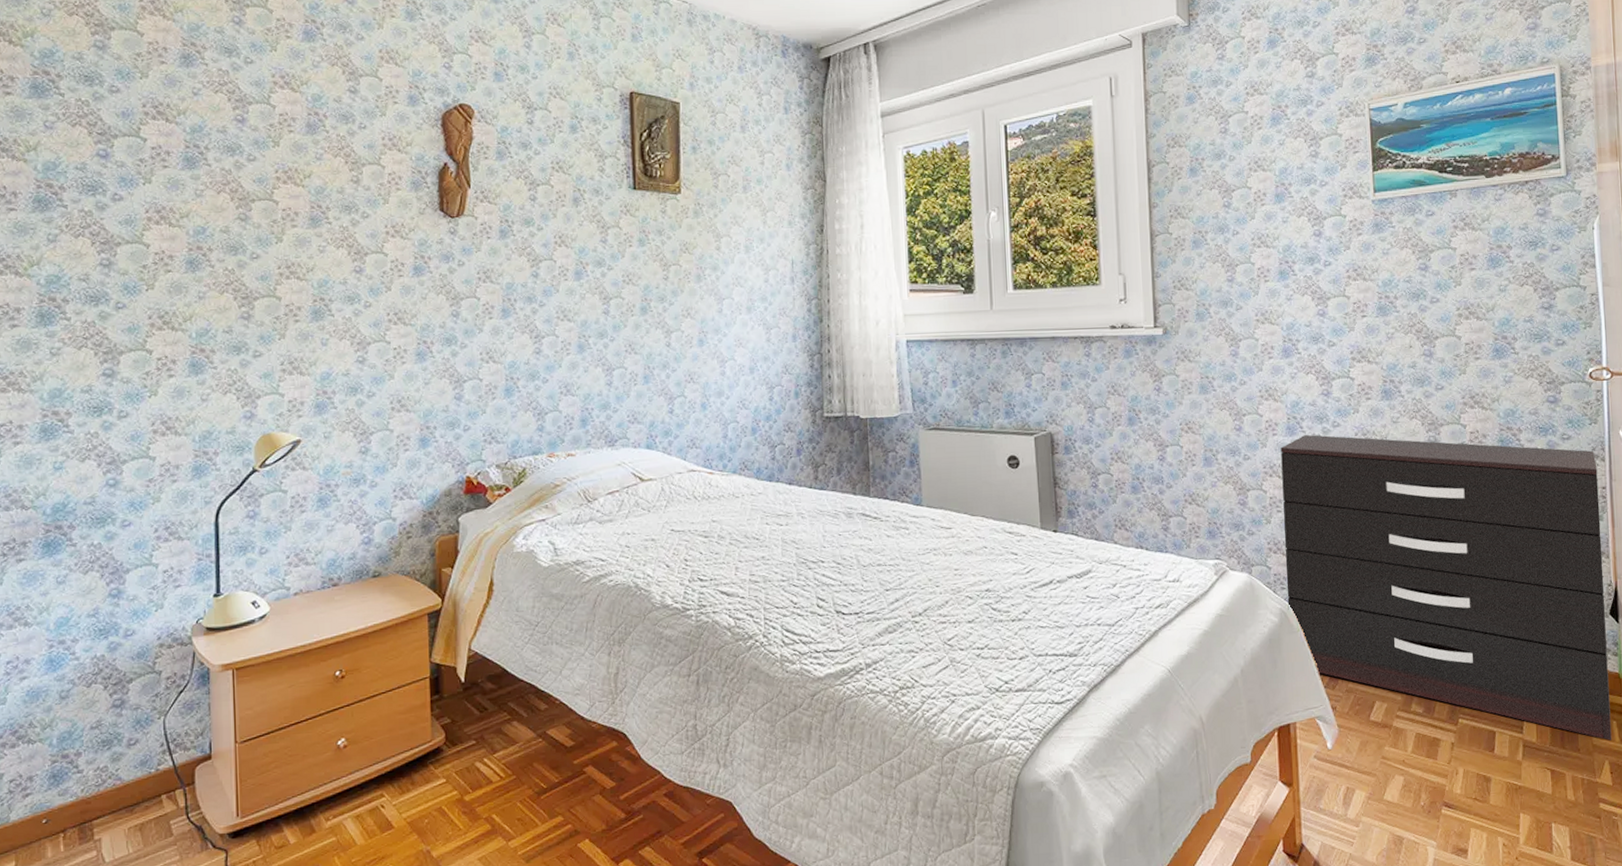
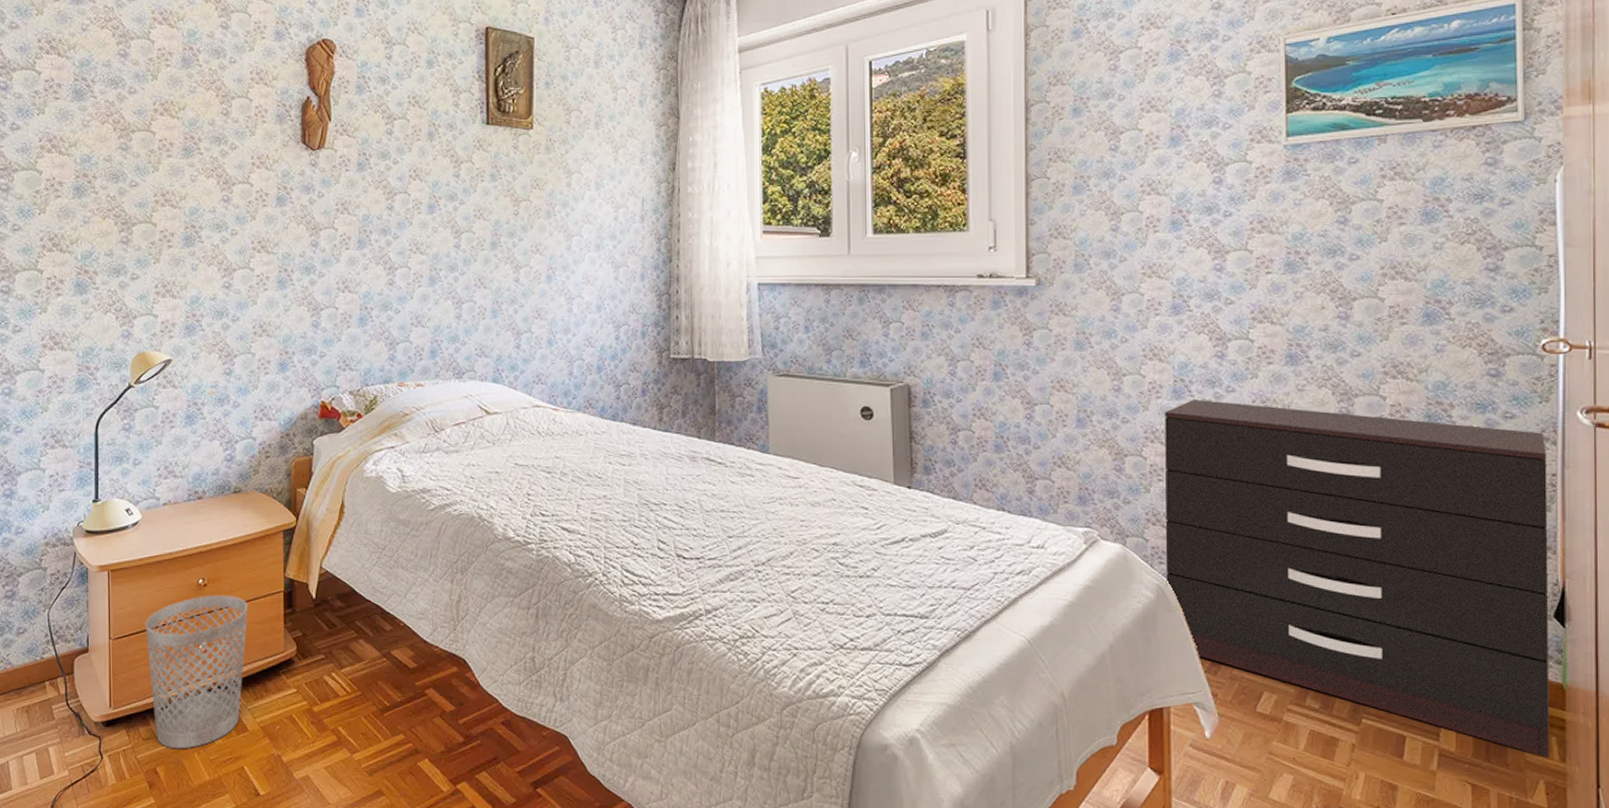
wastebasket: none [276,686,391,855] -> present [145,595,248,749]

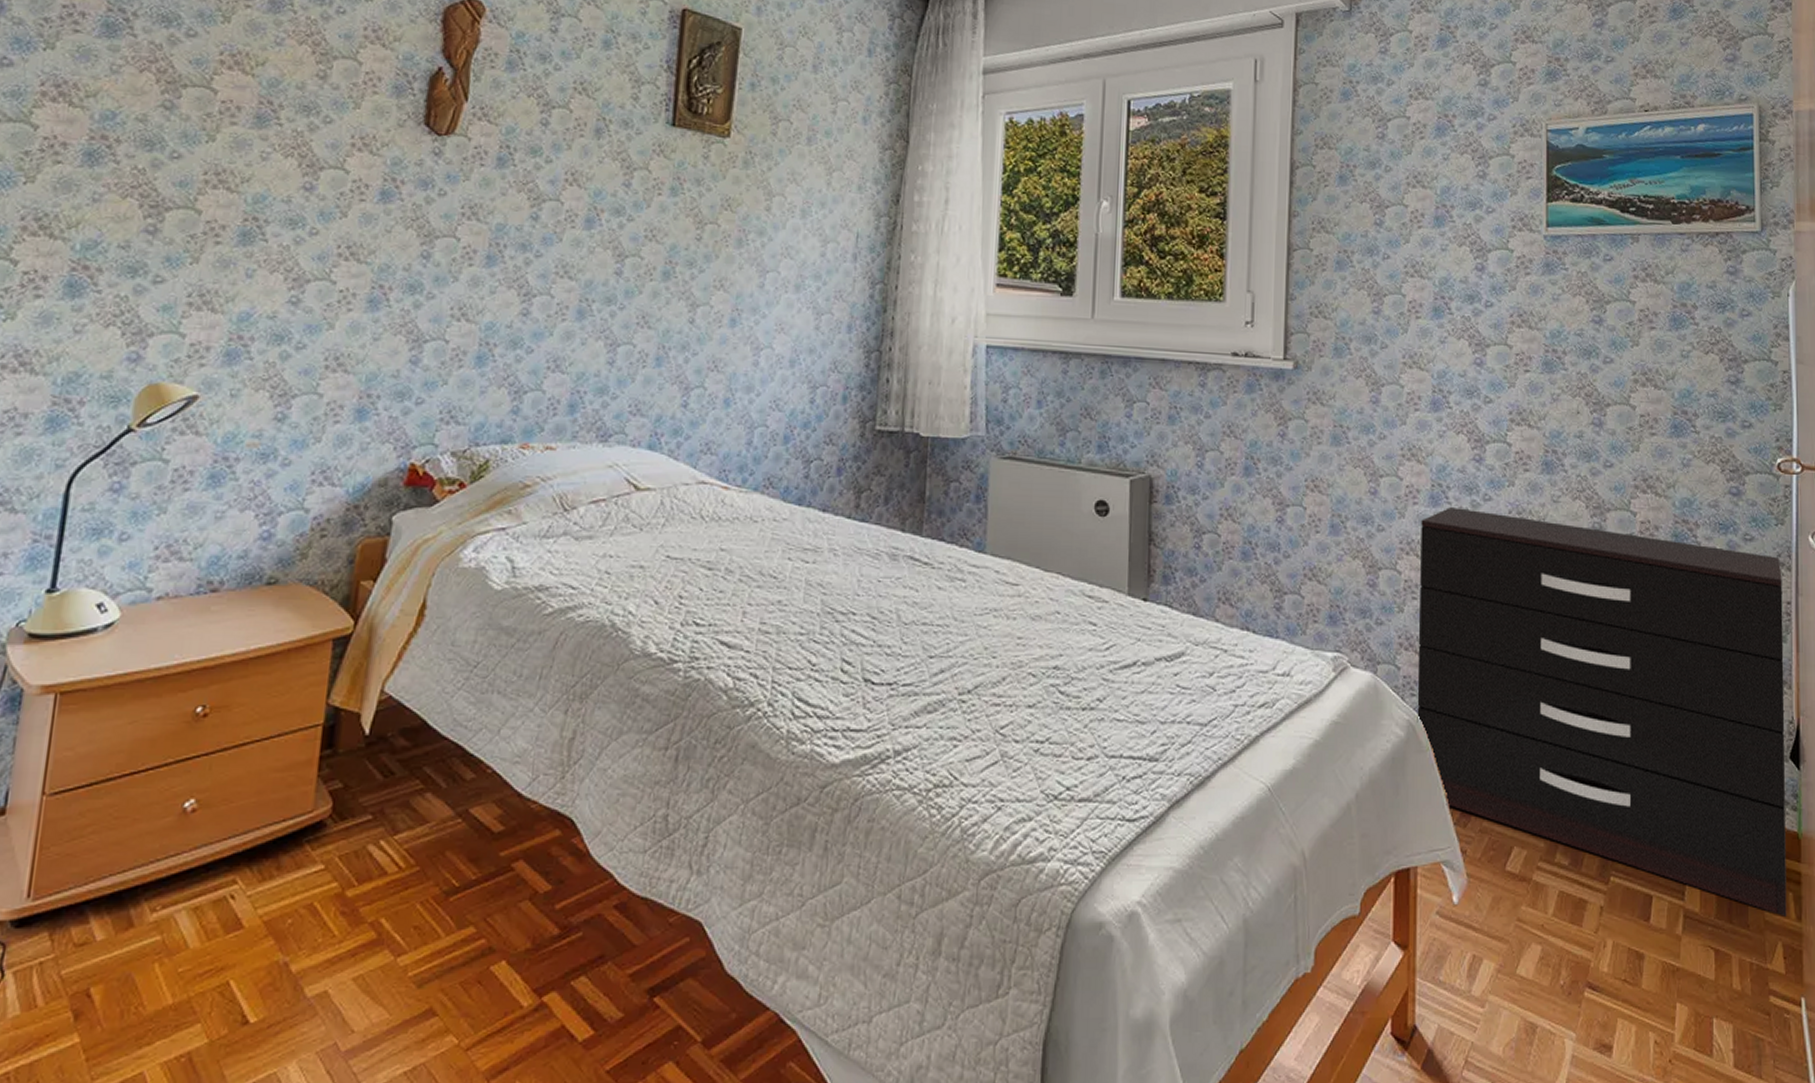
wastebasket: present [145,595,248,749] -> none [97,729,267,959]

